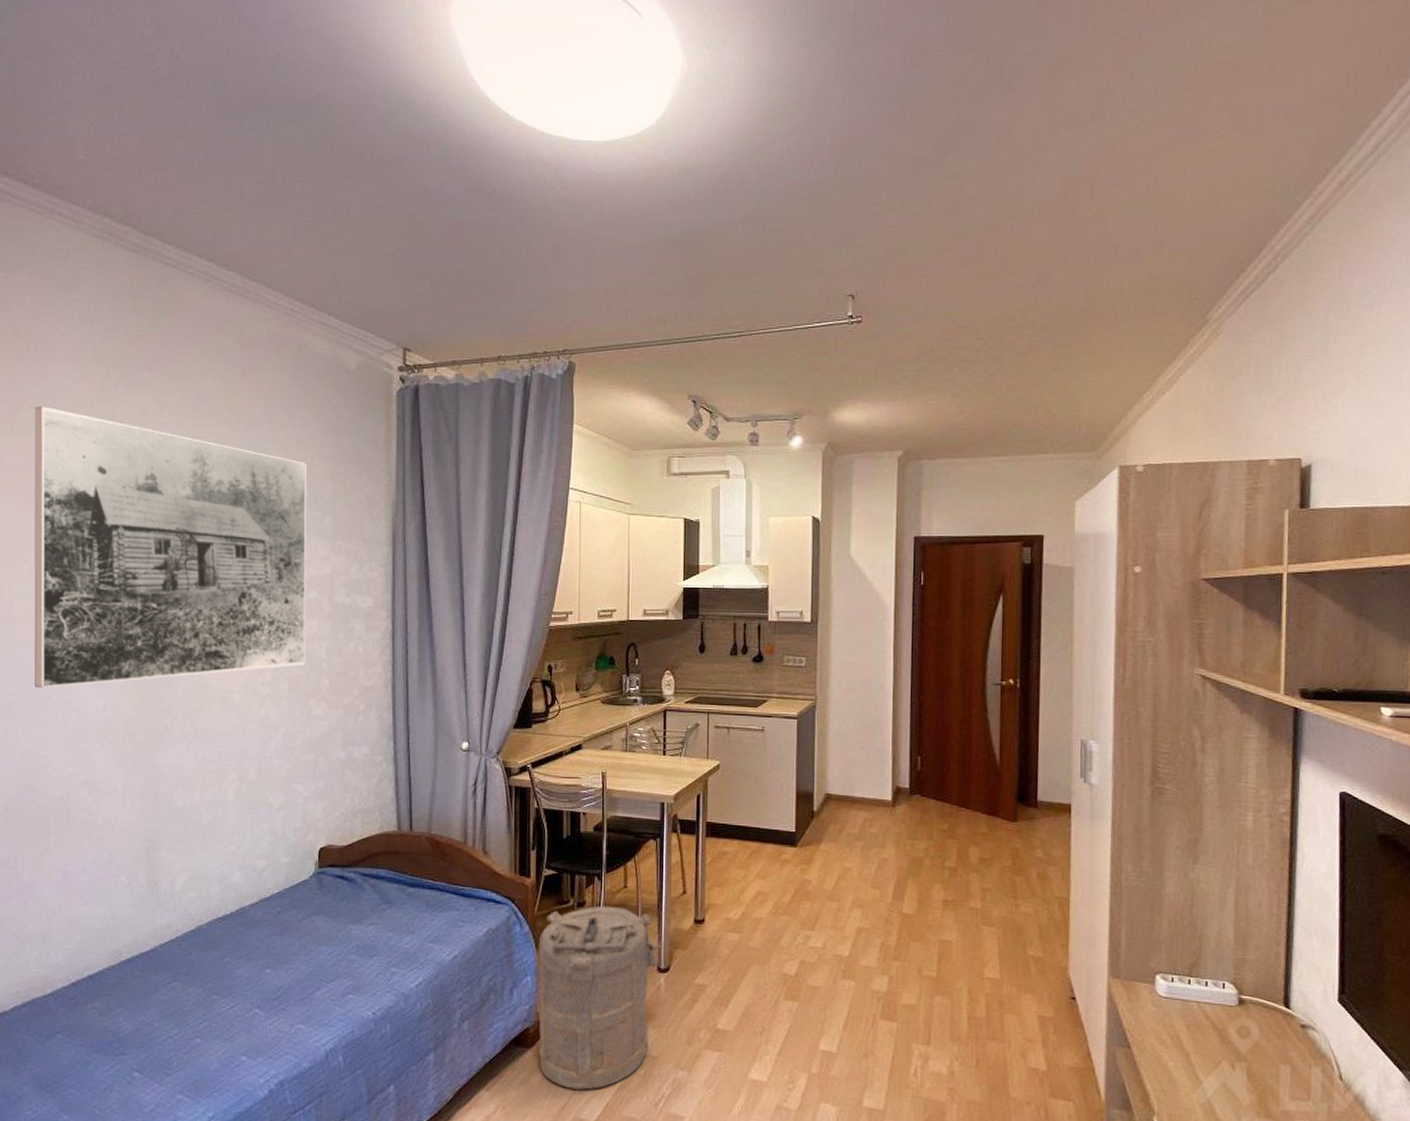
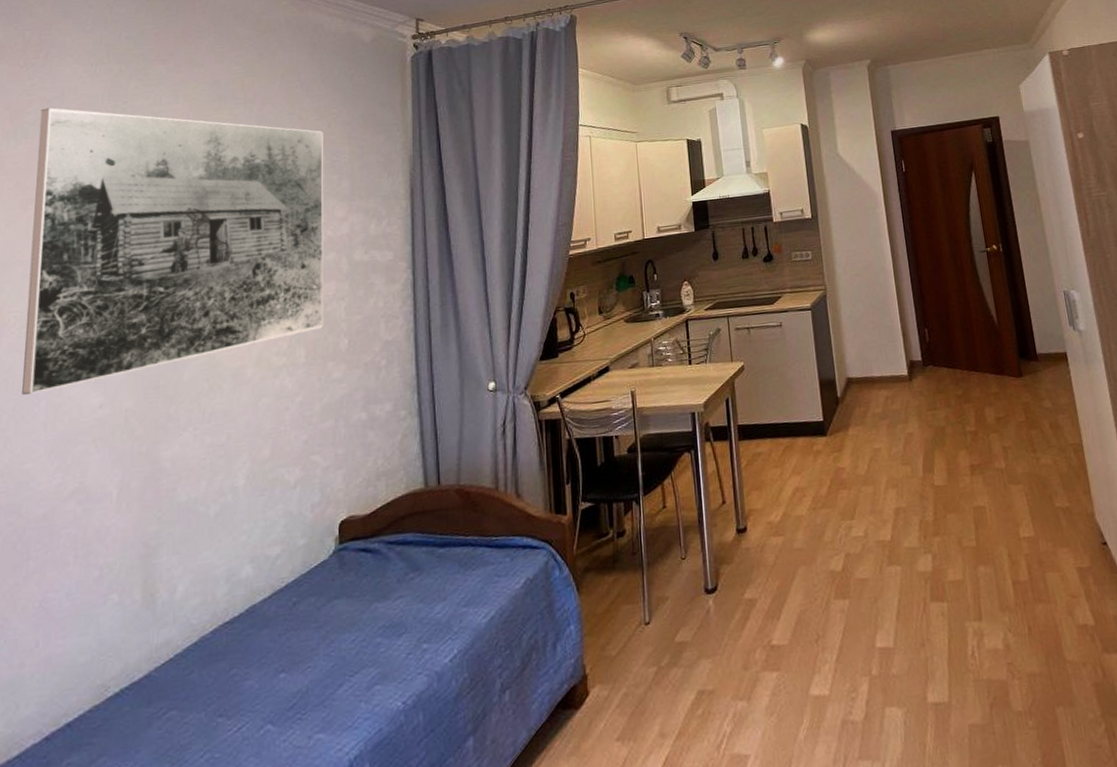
laundry hamper: present [538,906,666,1090] -> none [580,530,711,748]

